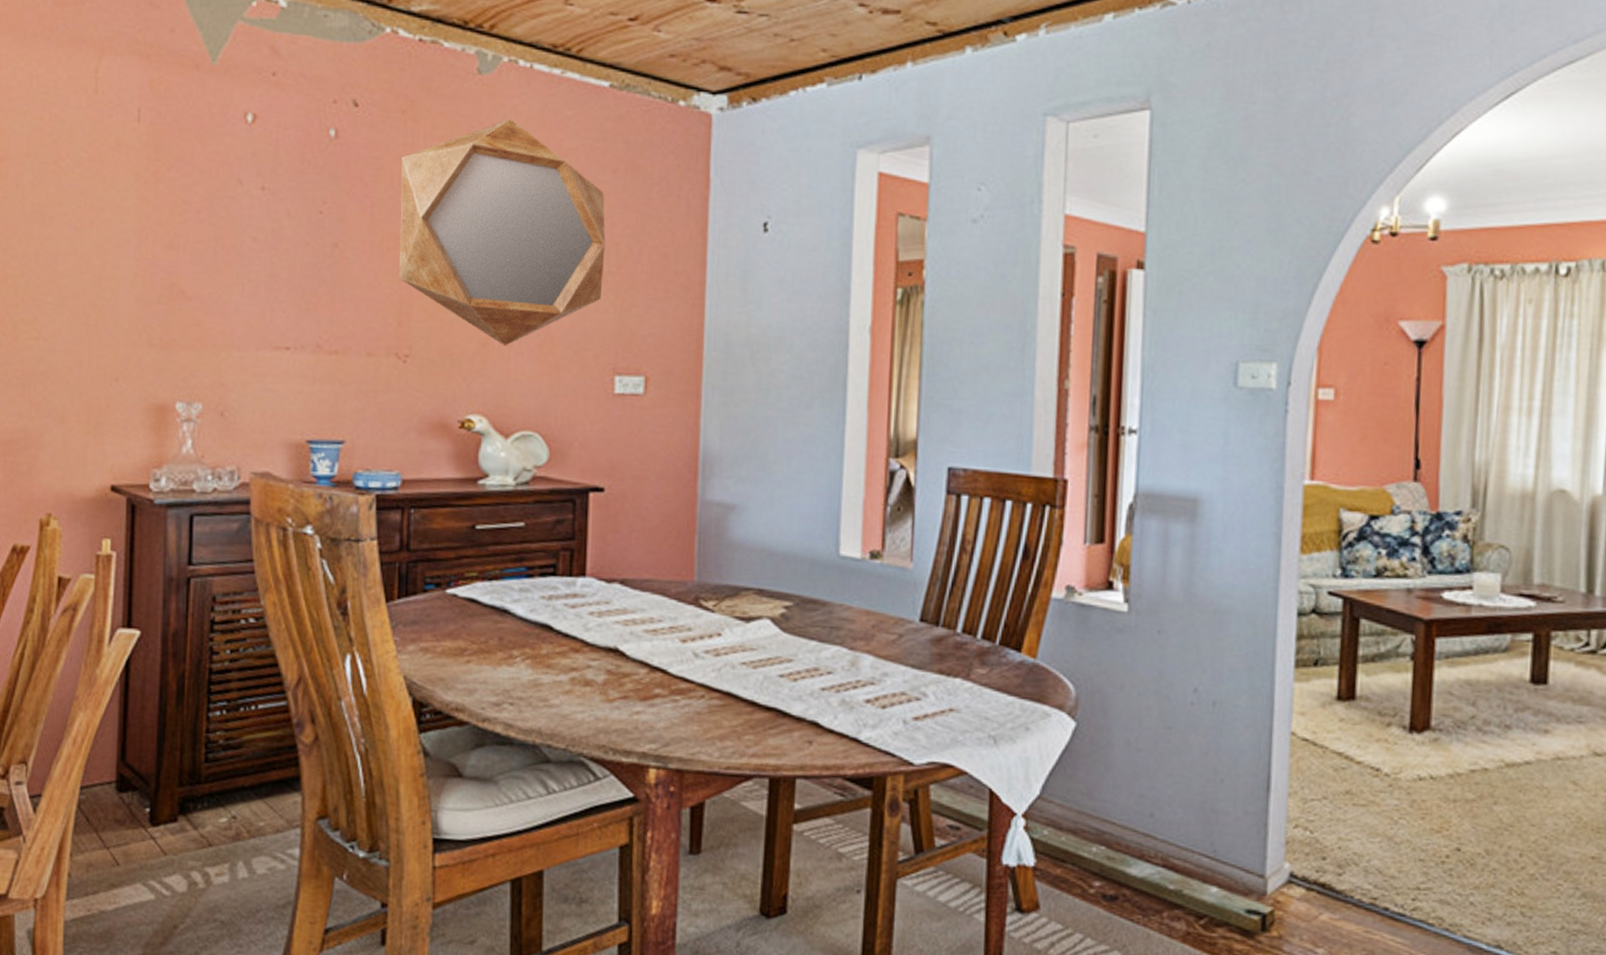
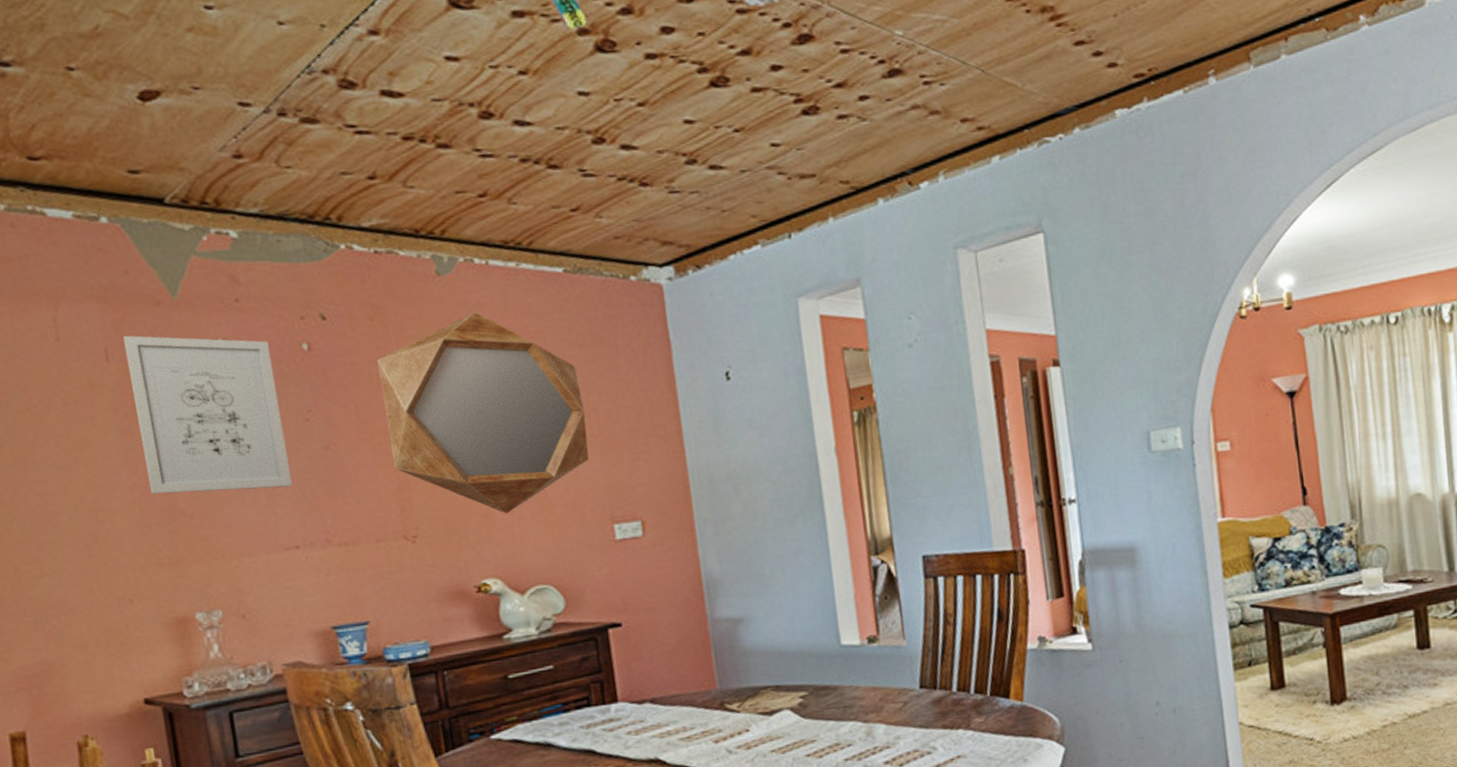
wall art: none [156,96,297,281] -> present [122,335,293,494]

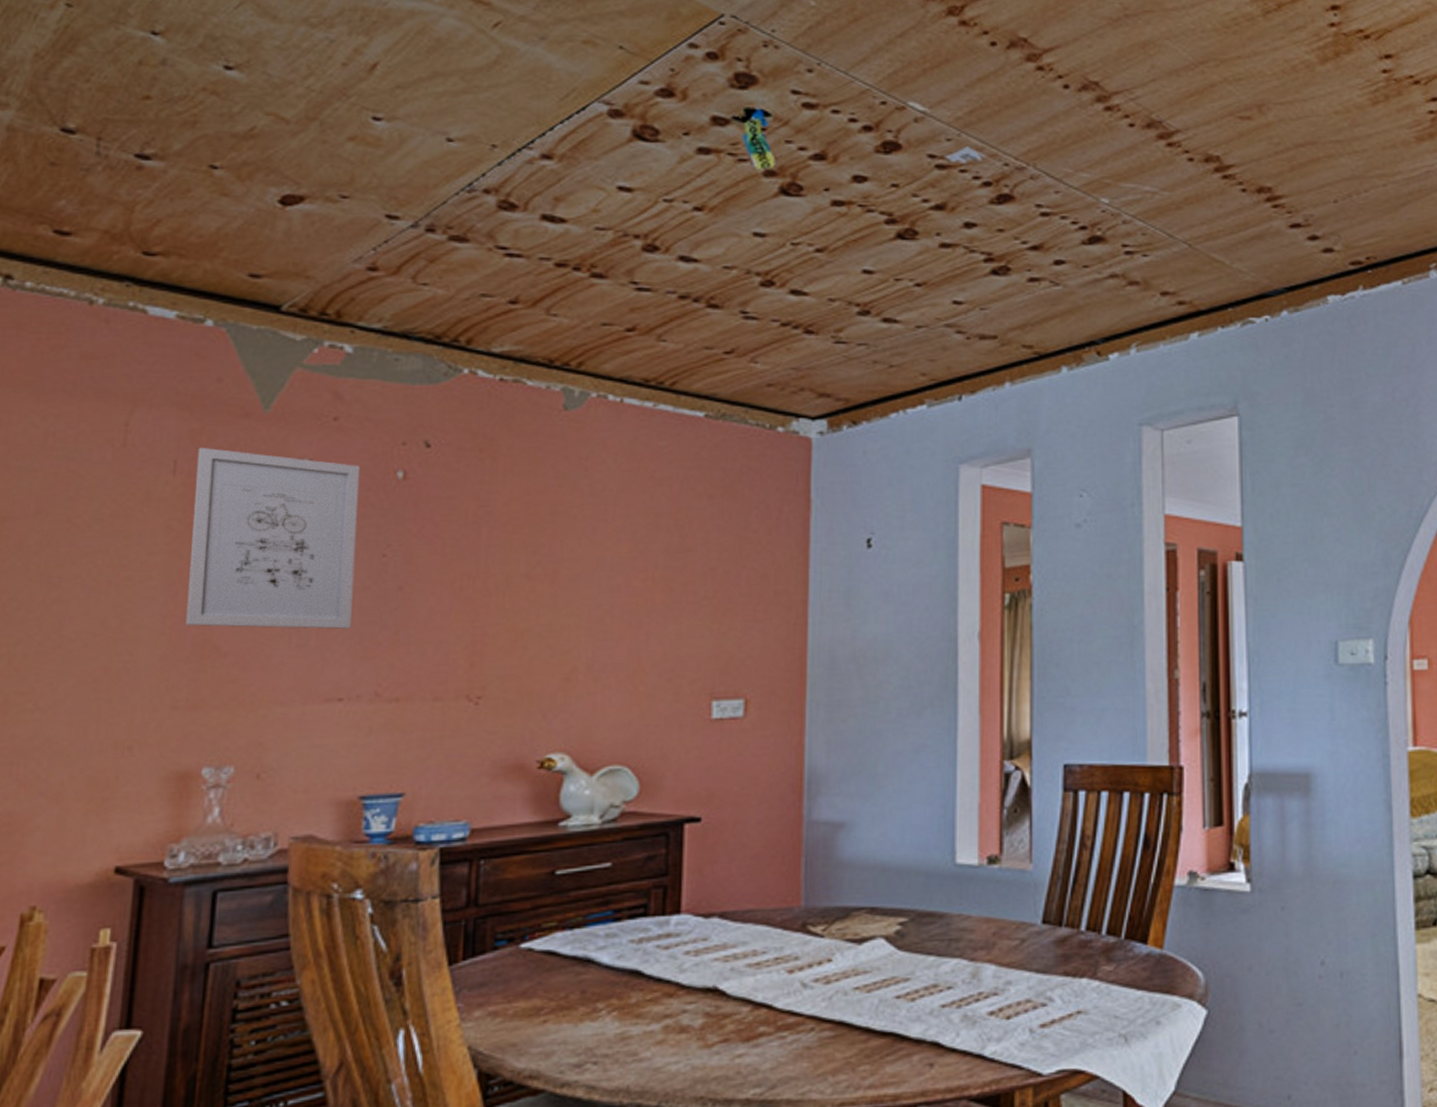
home mirror: present [377,312,589,514] -> none [472,452,701,679]

